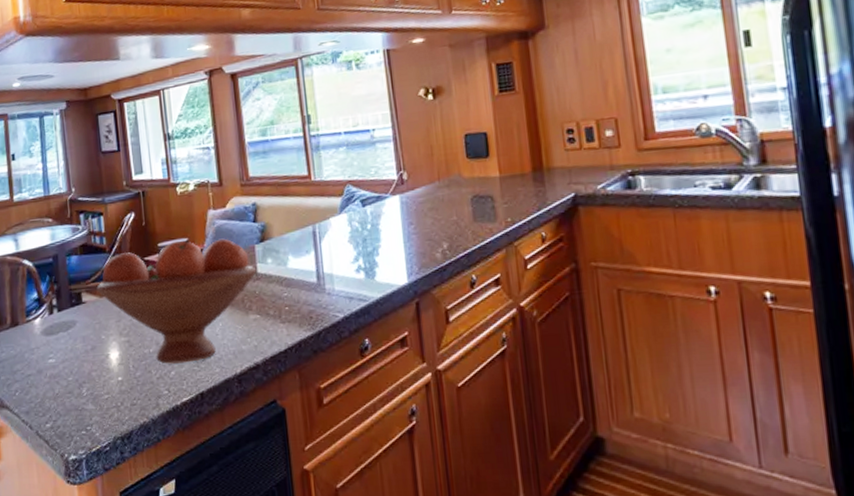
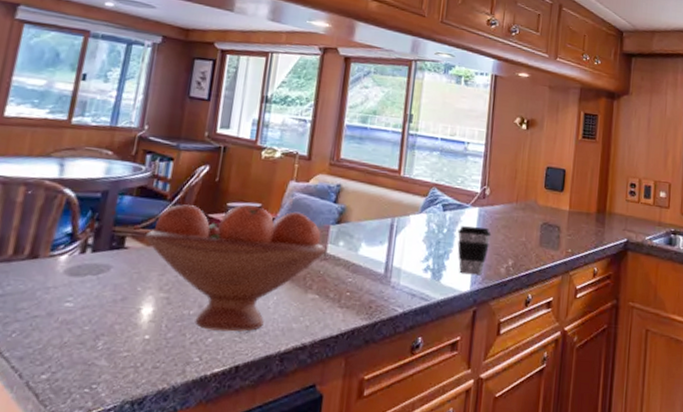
coffee cup: none [382,215,419,268] -> present [457,226,492,276]

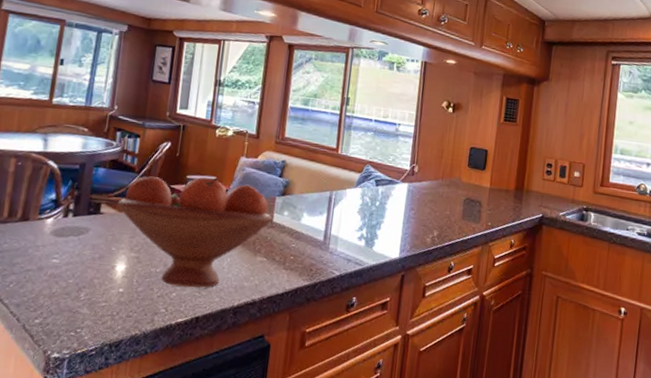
coffee cup: present [457,226,492,276] -> none [388,200,419,245]

